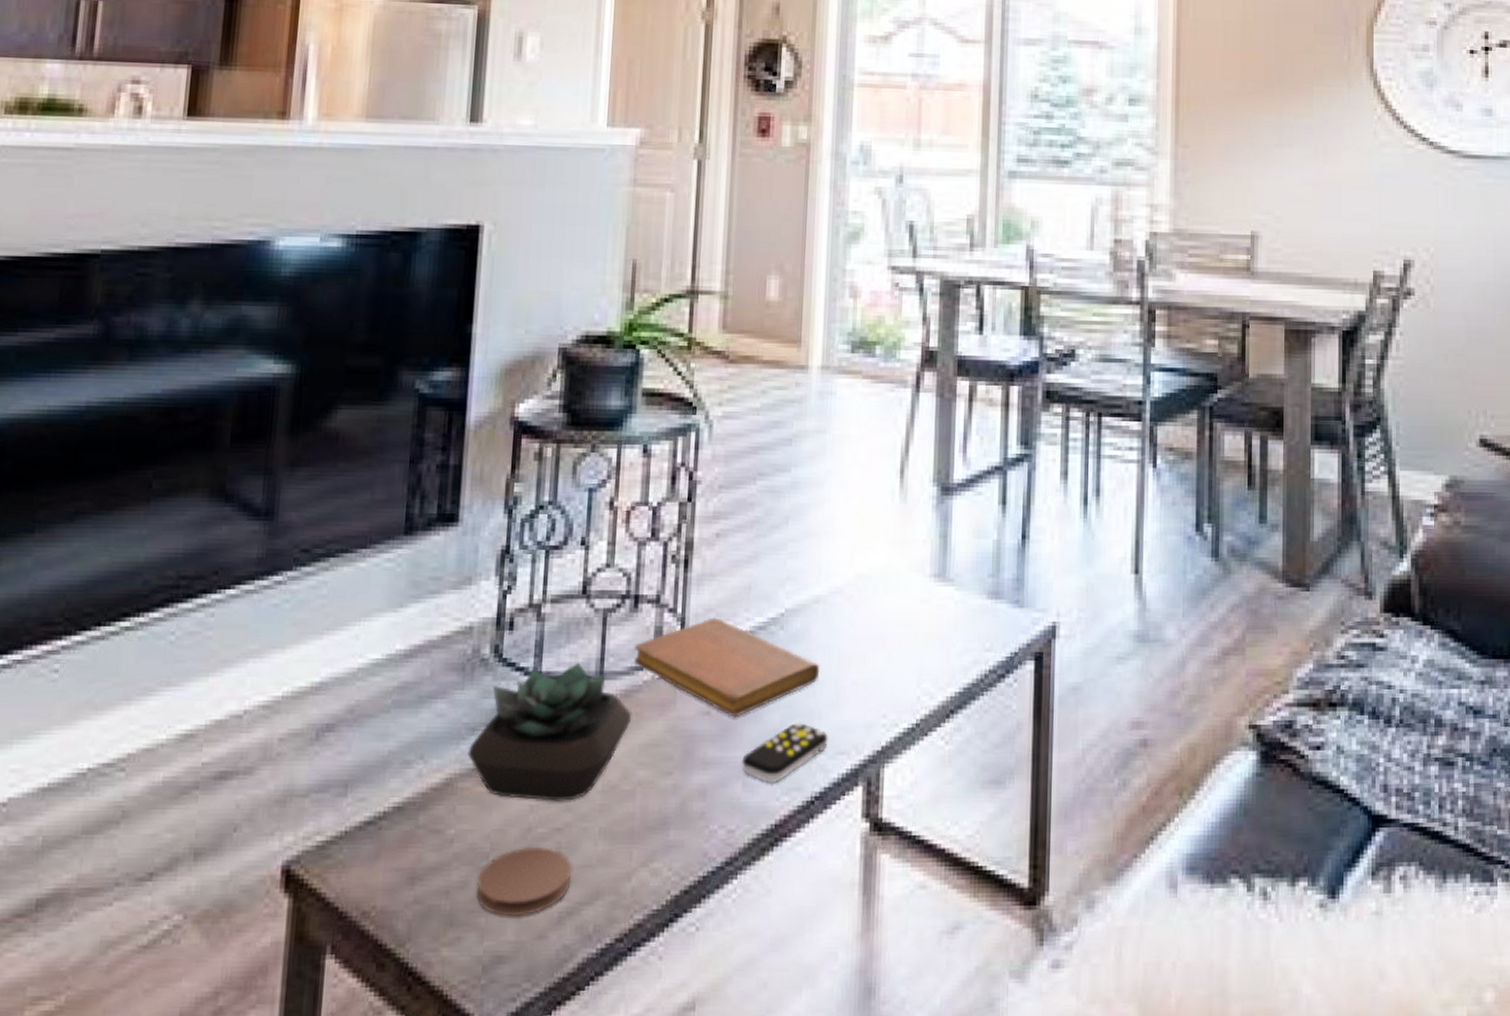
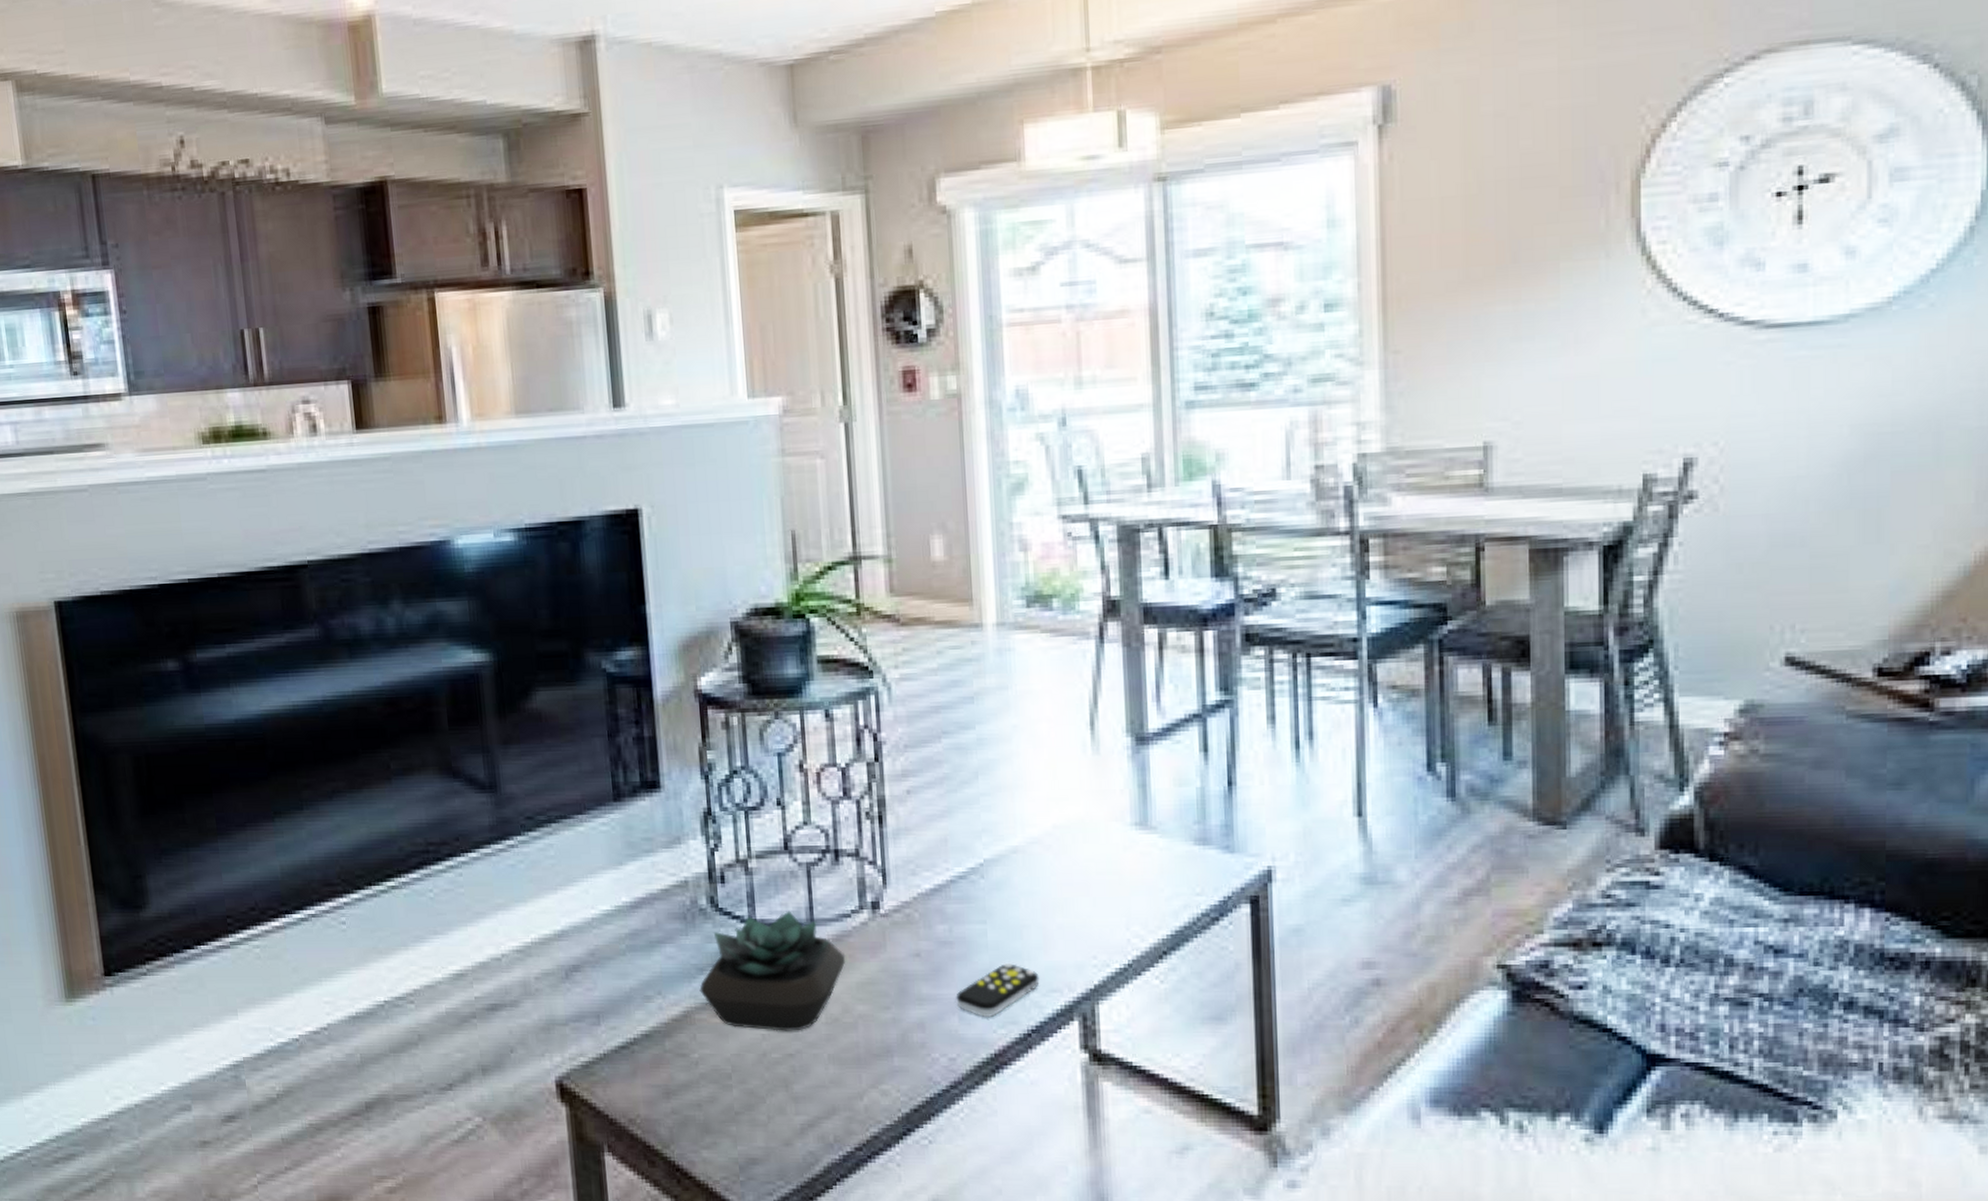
coaster: present [476,846,572,916] -> none [724,1069,809,1126]
notebook: present [634,617,820,718] -> none [840,868,1025,959]

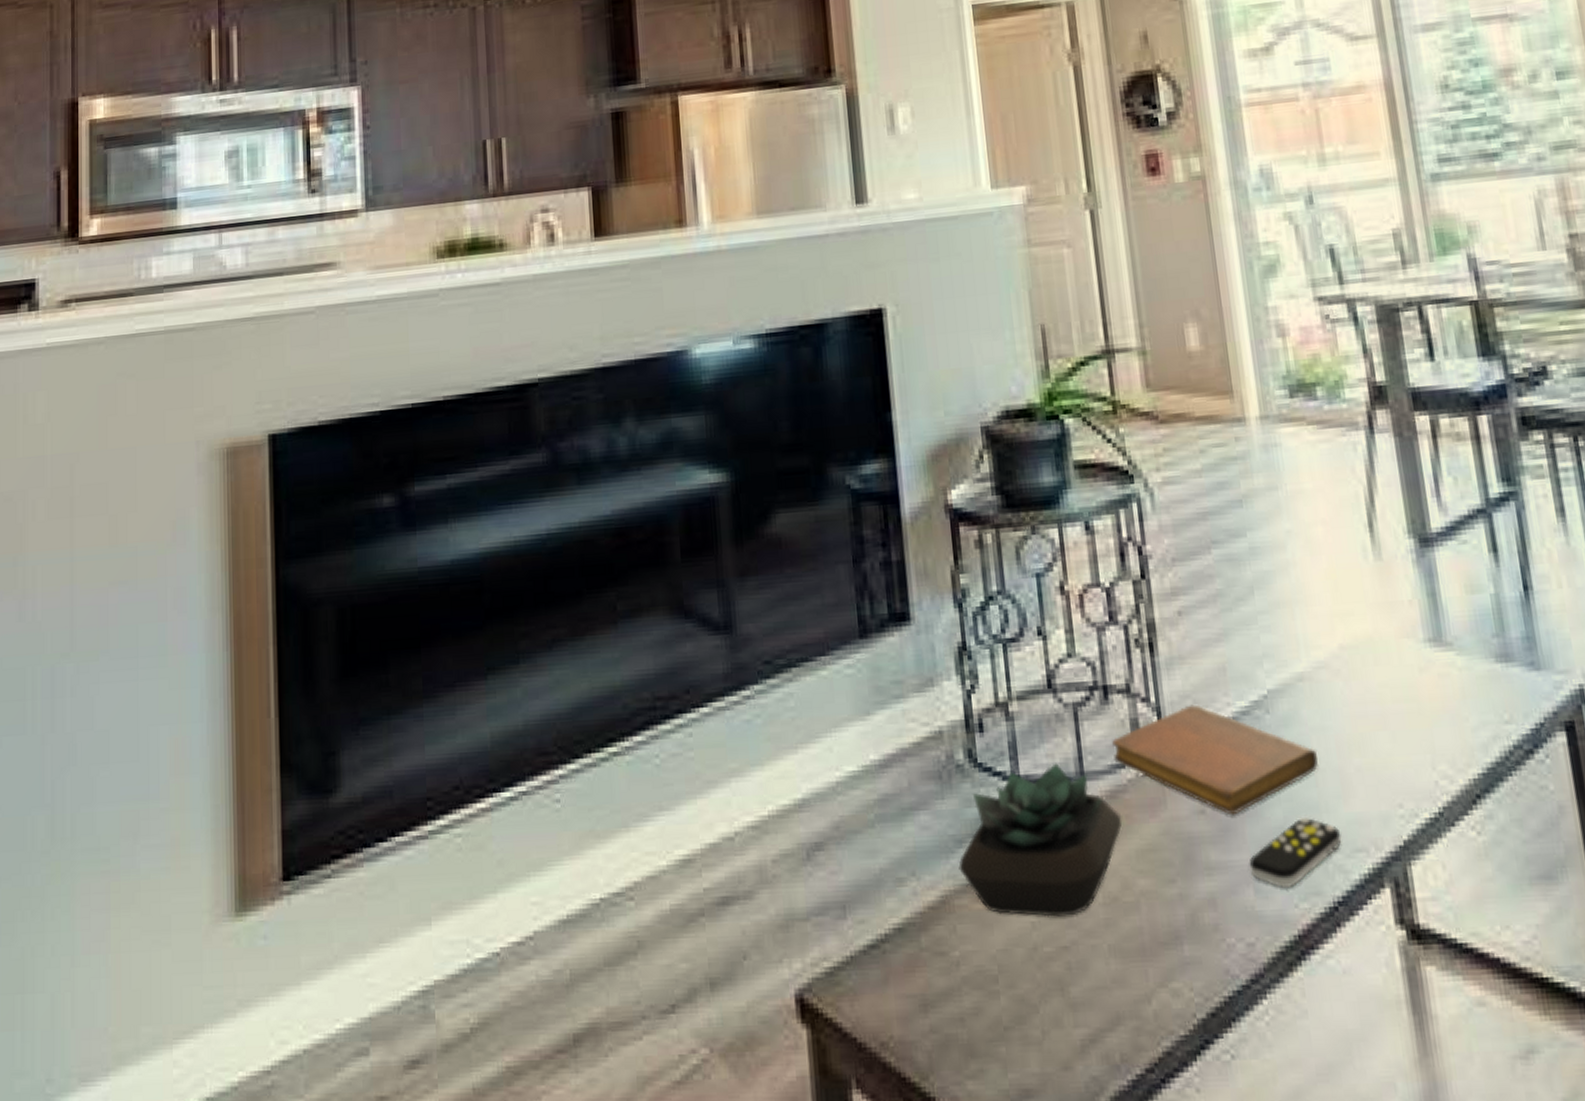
notebook: none [840,868,1025,959] -> present [1112,704,1319,816]

